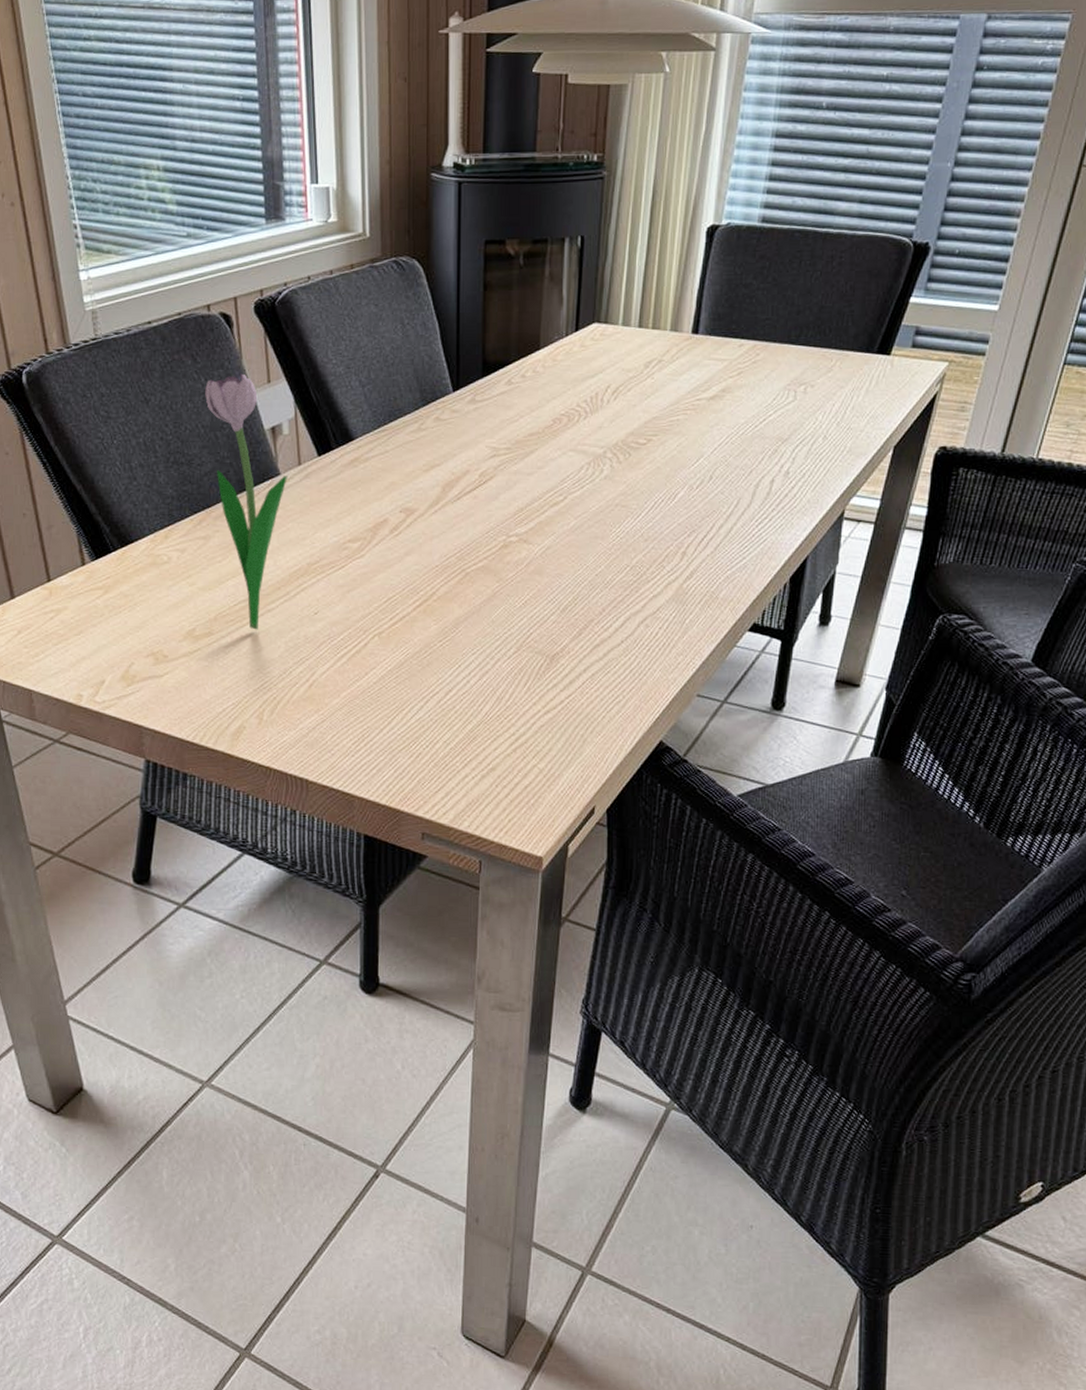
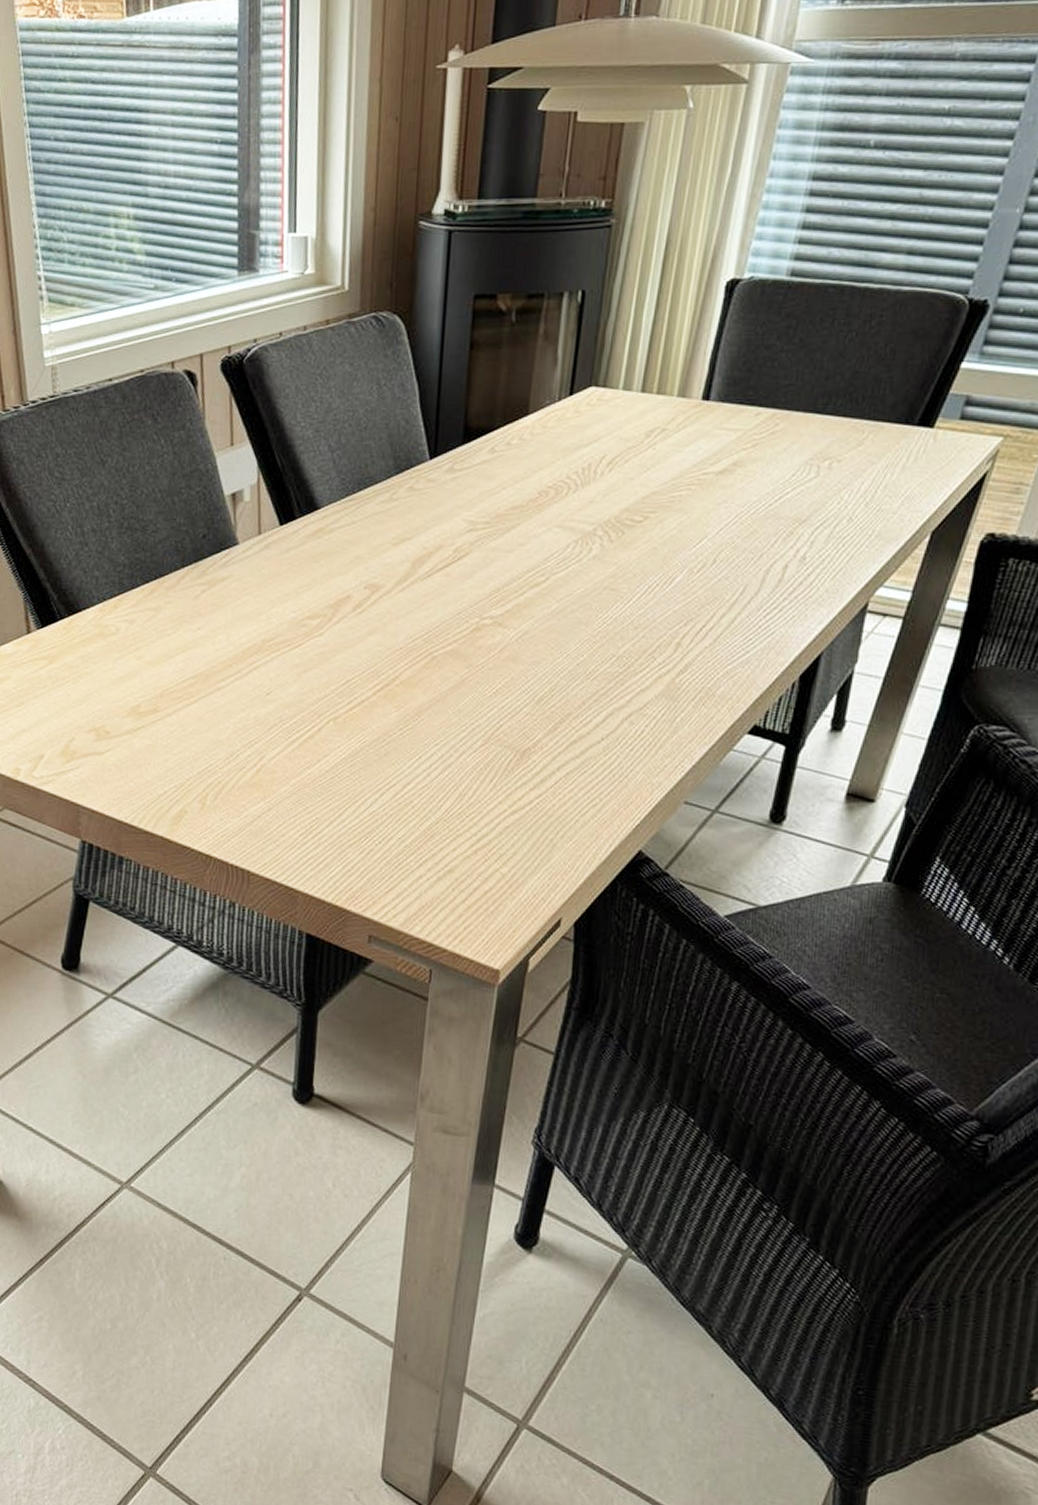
flower: present [205,373,287,630] -> none [164,435,246,709]

